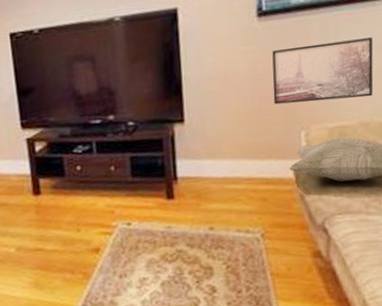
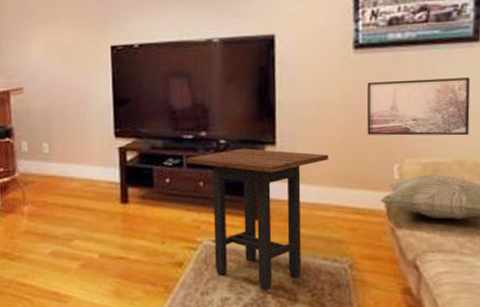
side table: none [96,127,237,268] -> present [187,148,328,292]

